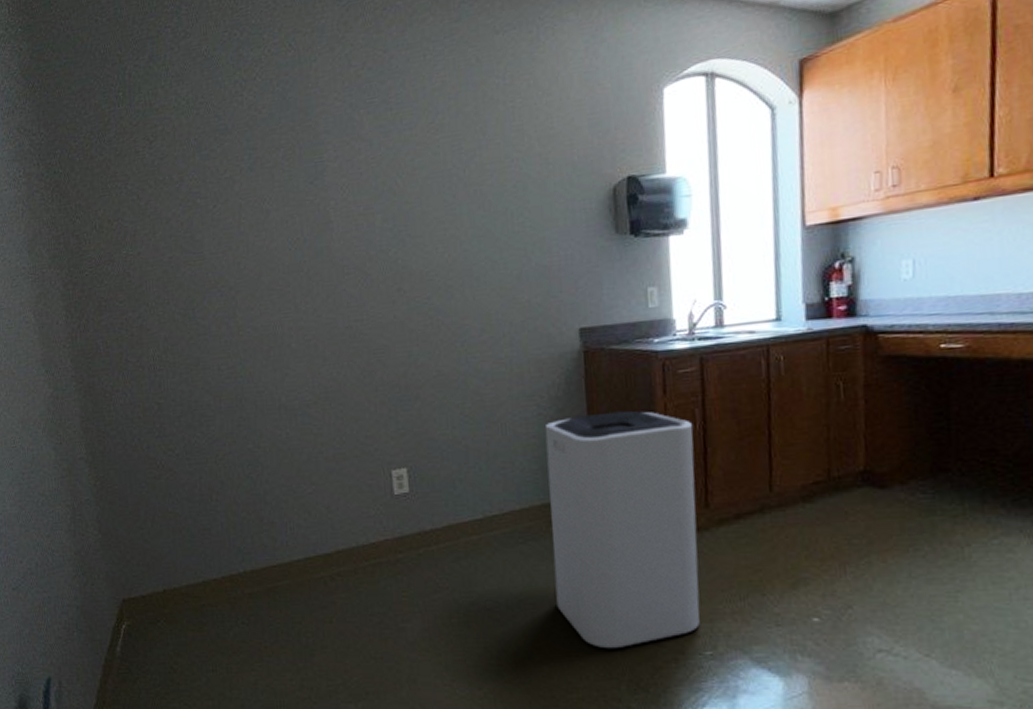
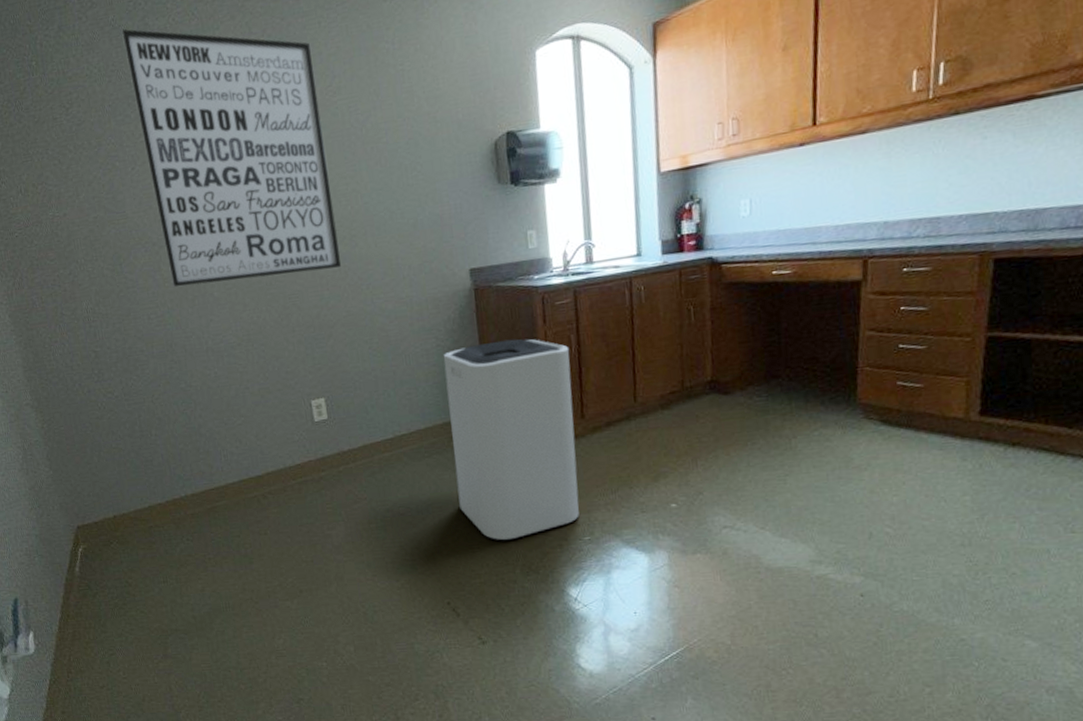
wall art: none [214,59,433,336] -> present [121,28,341,287]

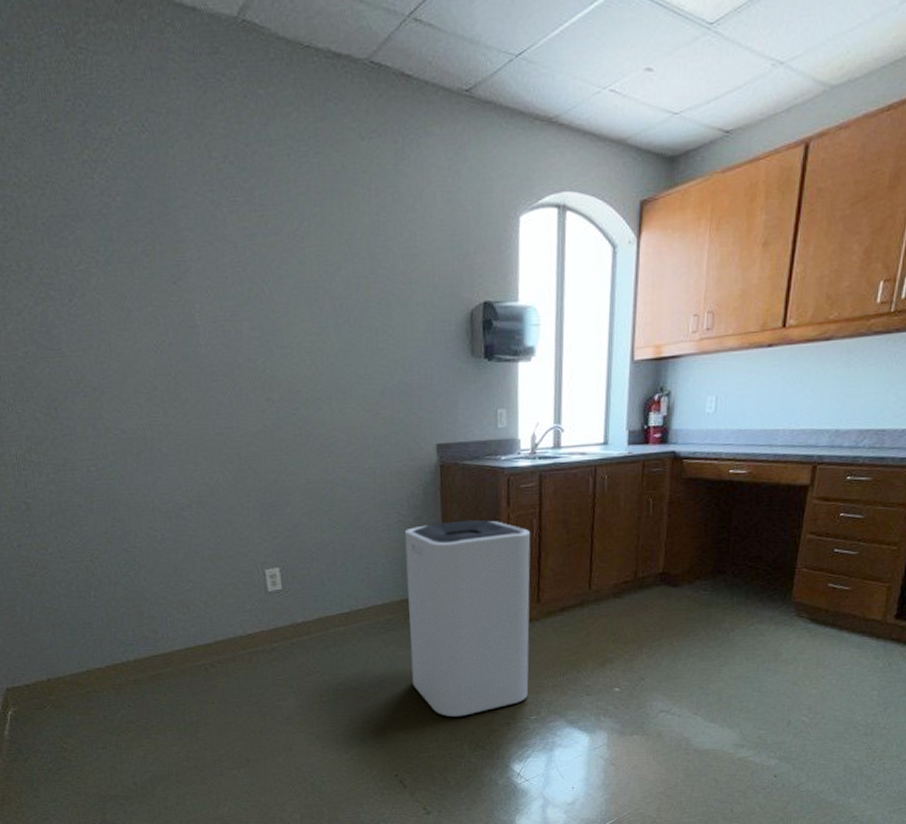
wall art: present [121,28,341,287] -> none [57,133,302,439]

